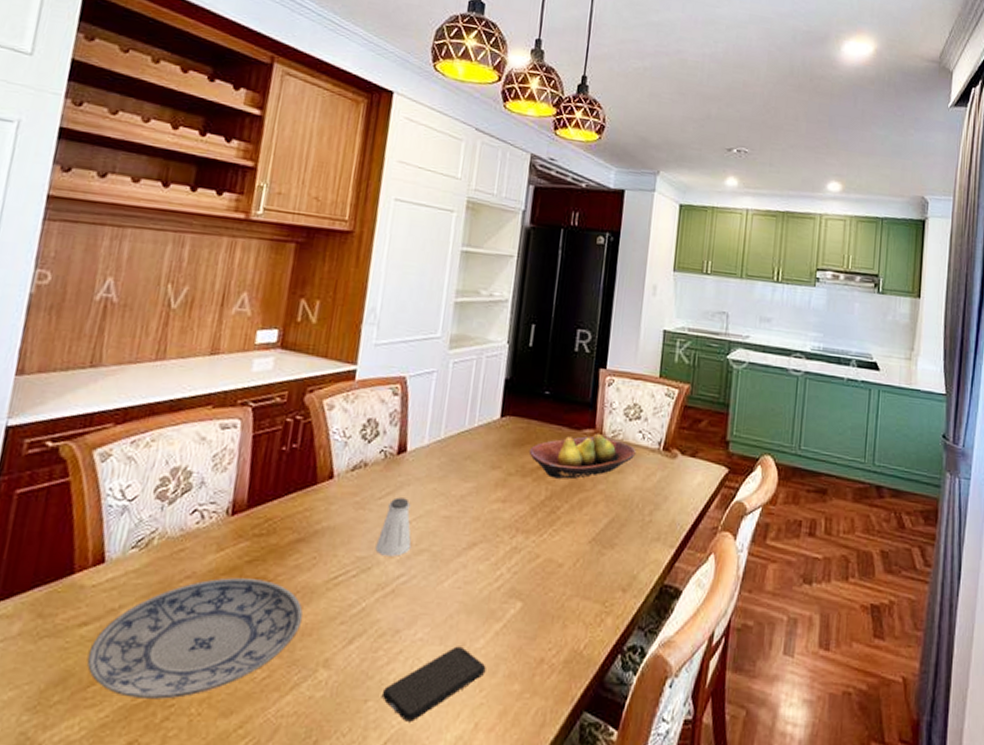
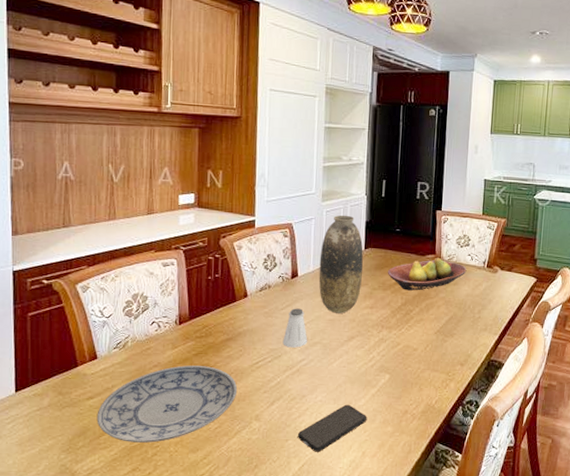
vase: none [433,368,499,508] -> present [318,215,363,313]

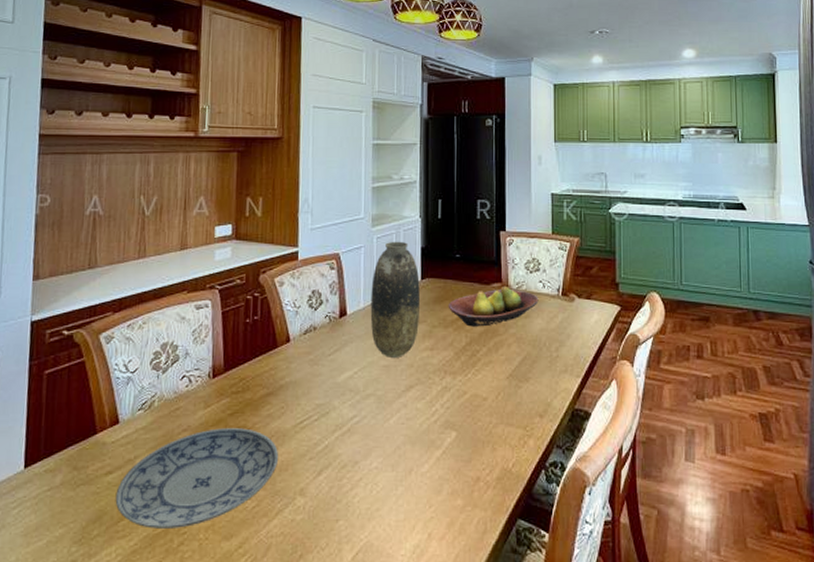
saltshaker: present [282,308,308,348] -> none [330,353,360,402]
smartphone: present [297,404,367,452] -> none [349,471,432,535]

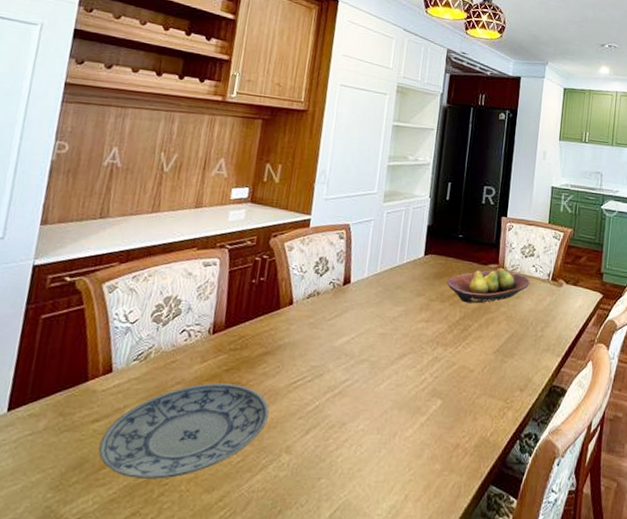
vase: present [370,241,420,358] -> none [372,217,423,327]

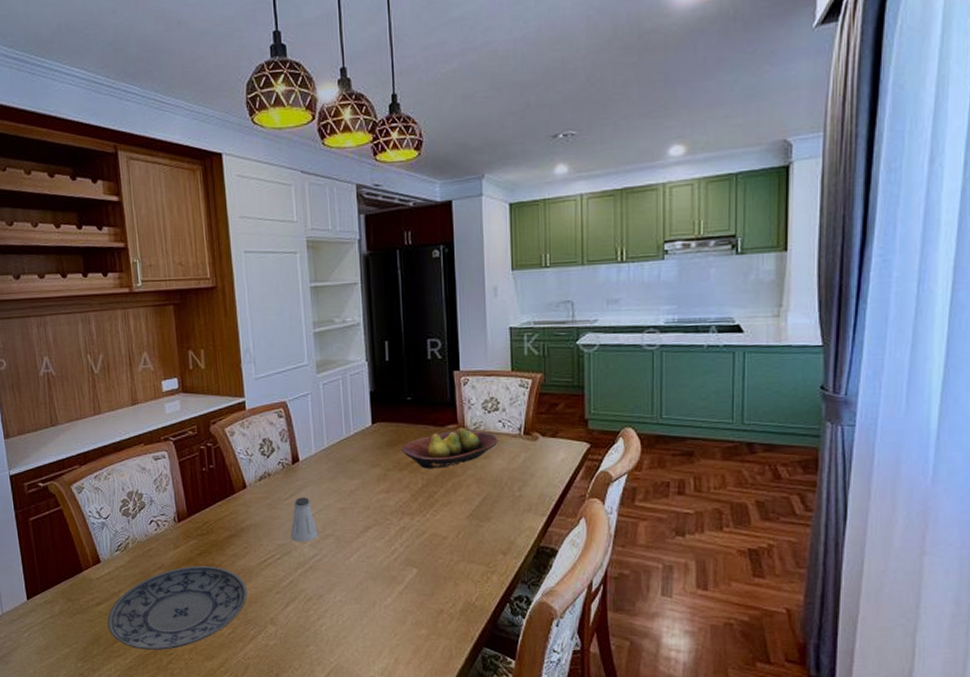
saltshaker: none [326,319,355,366] -> present [290,497,319,542]

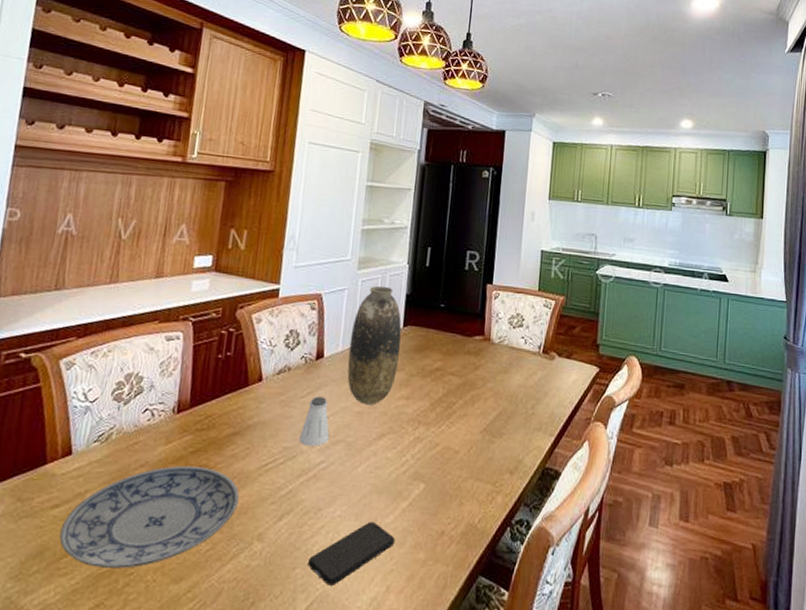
smartphone: none [318,604,397,659] -> present [307,521,395,586]
vase: none [321,386,373,500] -> present [347,285,402,405]
fruit bowl: present [401,427,499,469] -> none [427,339,520,379]

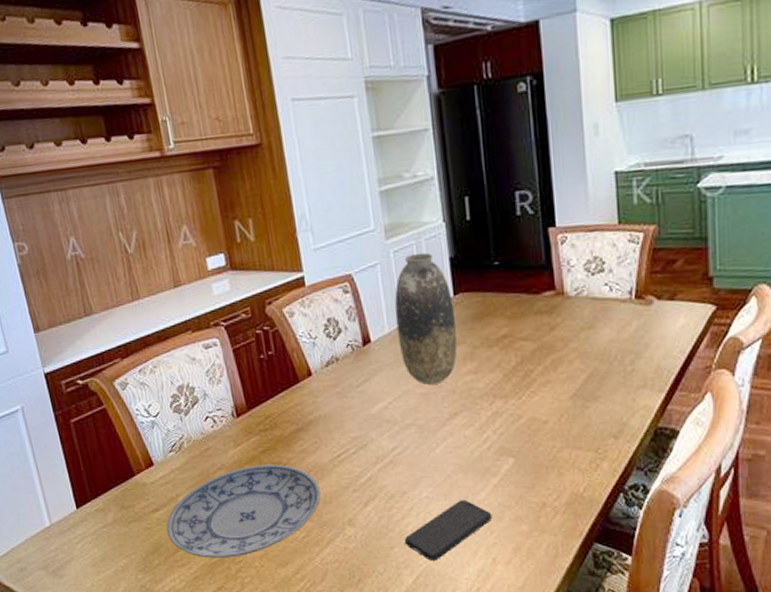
saltshaker: present [299,396,330,447] -> none [365,383,398,434]

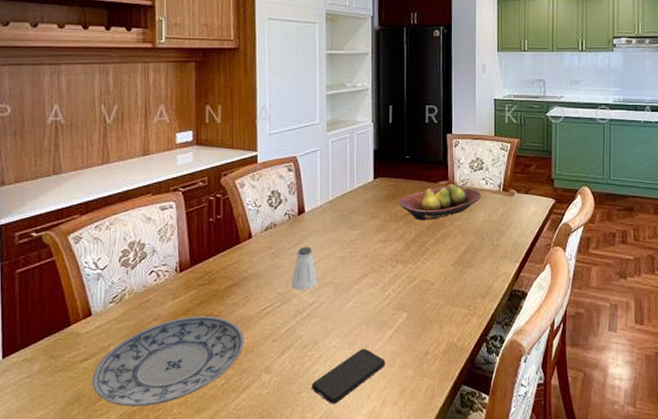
saltshaker: none [365,383,398,434] -> present [291,247,318,290]
vase: present [394,252,458,385] -> none [327,144,373,250]
fruit bowl: none [489,293,605,344] -> present [399,183,482,221]

